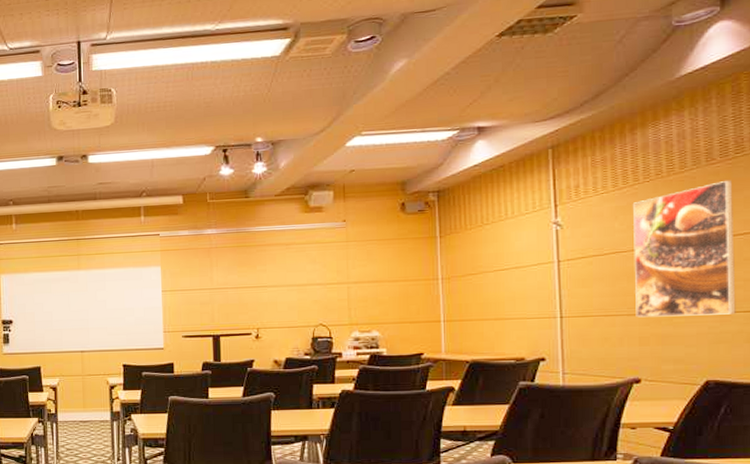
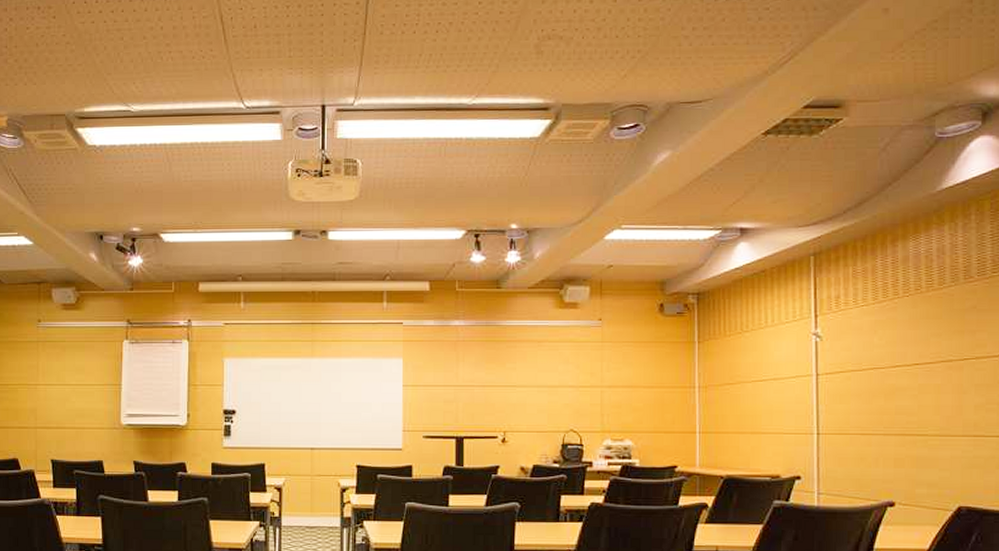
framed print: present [634,180,736,318] -> none [891,299,990,439]

